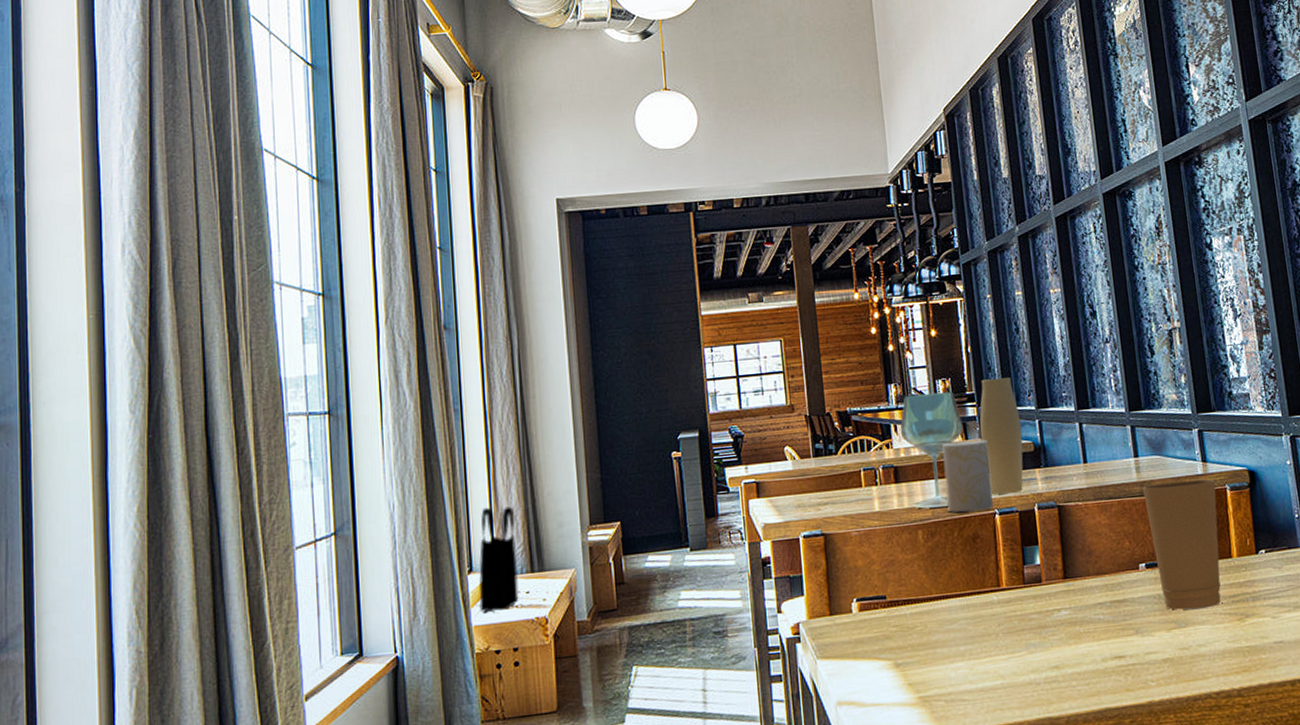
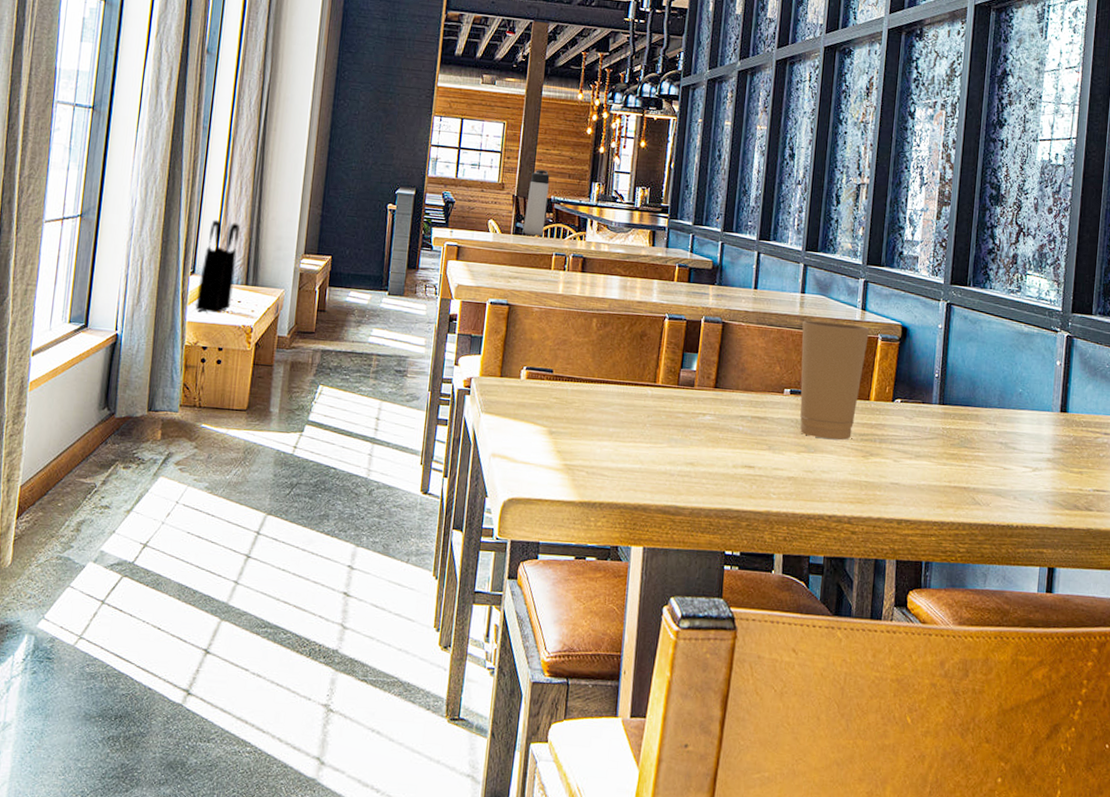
thermos bottle: none [820,381,846,455] -> present [523,169,550,236]
wine glass: present [900,391,964,509] -> none [594,195,653,302]
cup: present [942,440,993,513] -> none [624,246,672,313]
vase: present [979,377,1023,495] -> none [665,195,706,303]

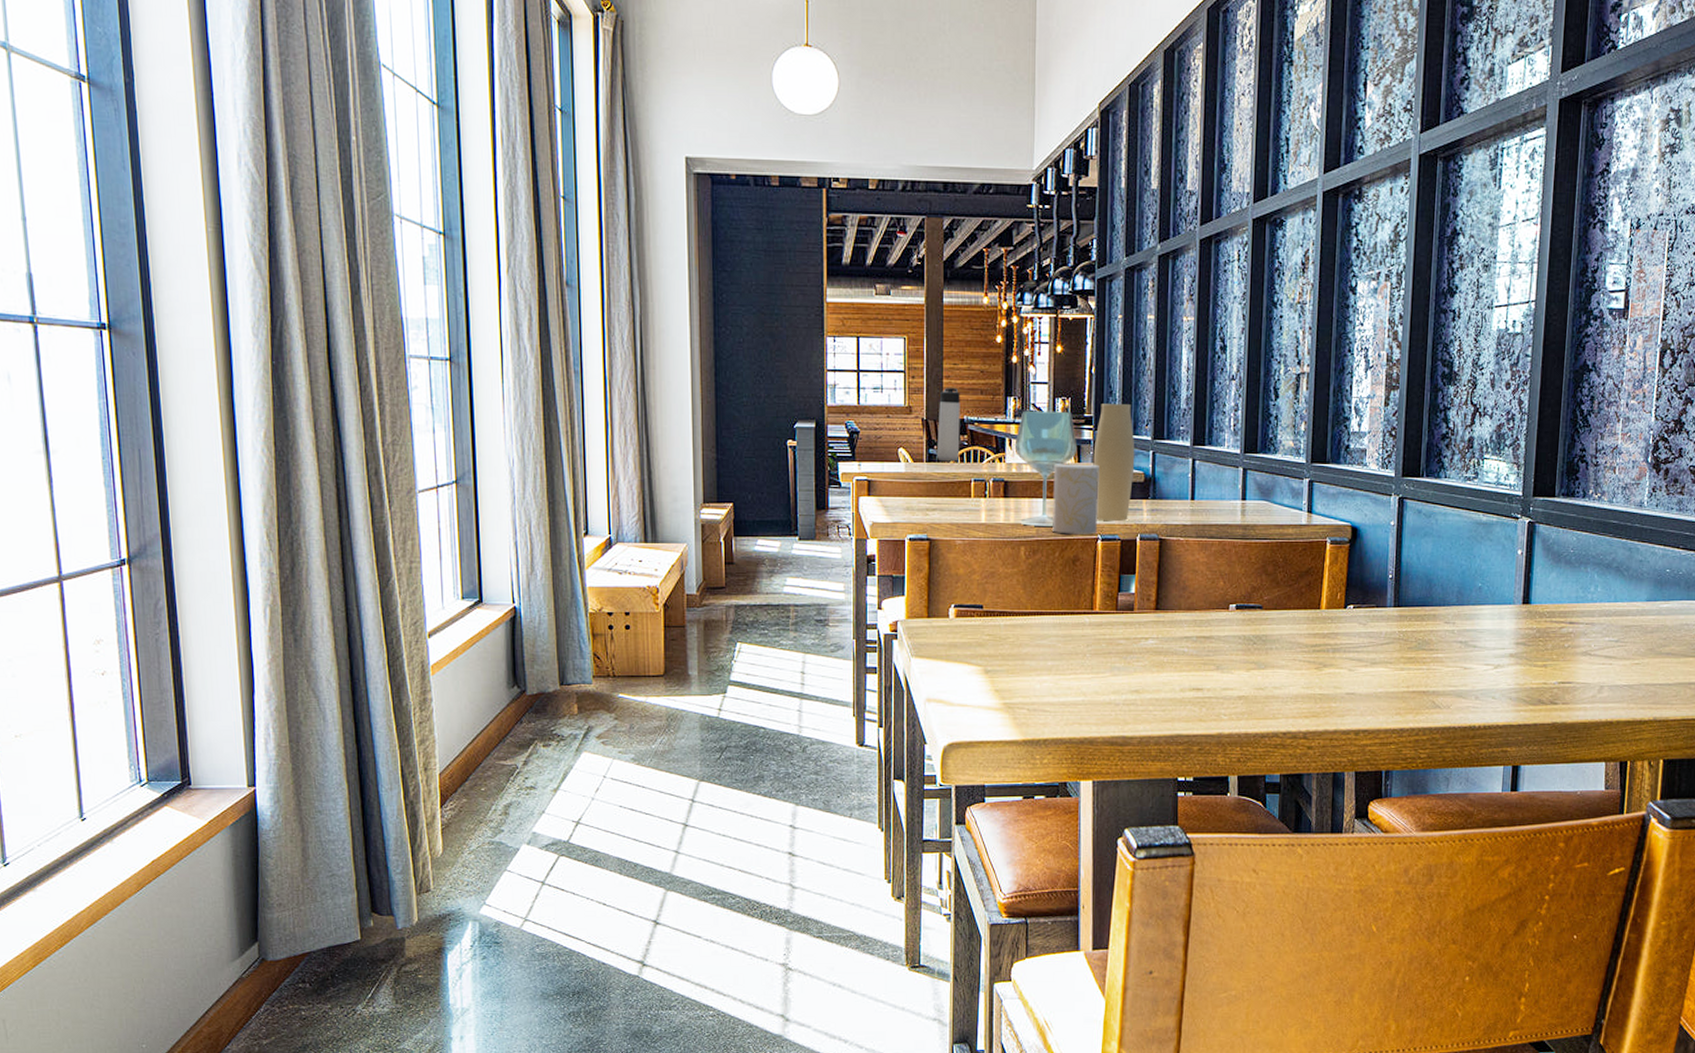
tote bag: present [195,219,240,314] -> none [594,473,633,576]
wine glass: none [594,195,653,302] -> present [1014,410,1078,526]
cup: none [624,246,672,313] -> present [1052,464,1099,535]
vase: none [665,195,706,303] -> present [1093,404,1135,521]
cup: present [800,320,869,440] -> none [1245,529,1317,654]

